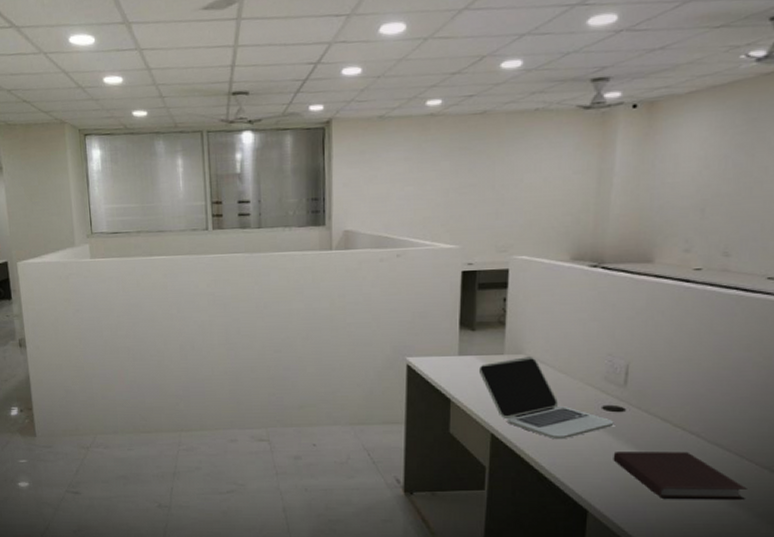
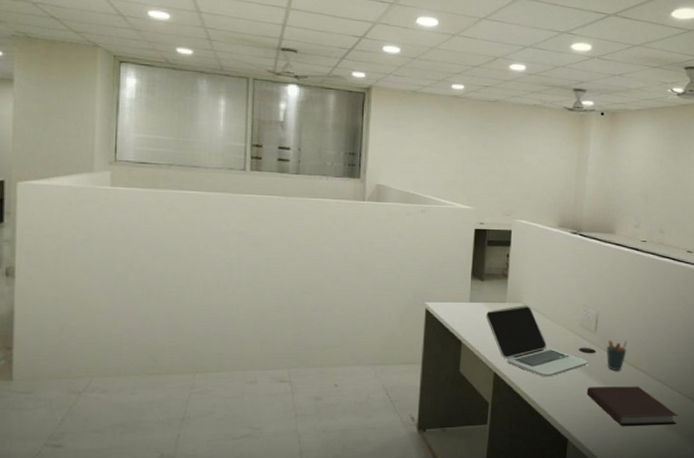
pen holder: none [640,395,672,432] -> present [606,340,628,370]

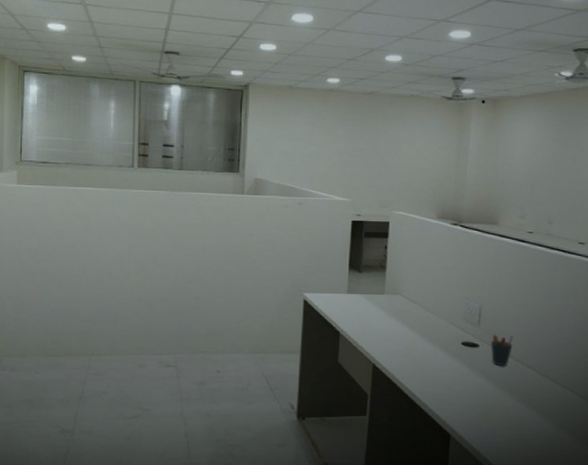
laptop: present [485,305,588,377] -> none [363,297,471,371]
notebook: present [587,386,678,426] -> none [470,382,570,425]

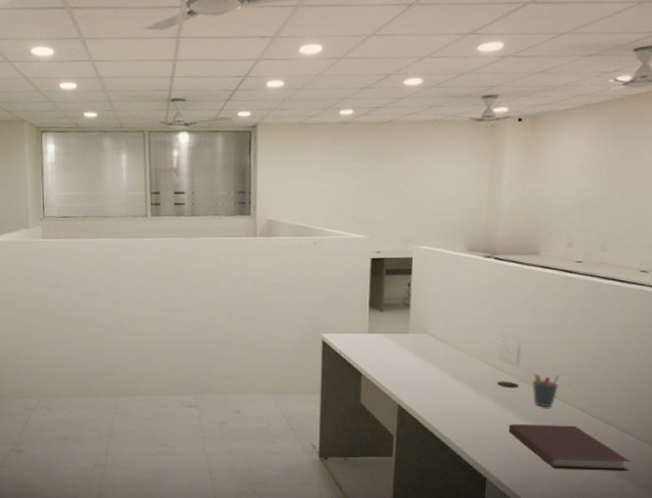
notebook: none [470,382,570,425] -> present [508,424,630,472]

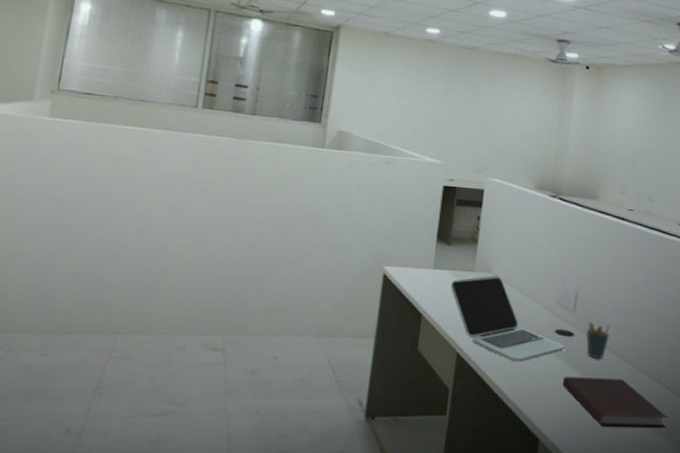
laptop: none [386,336,509,412] -> present [450,275,565,362]

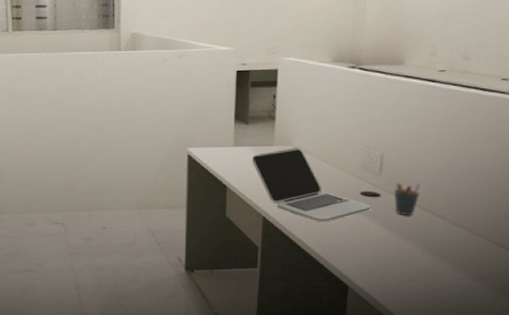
notebook: present [562,377,668,429] -> none [370,232,487,276]

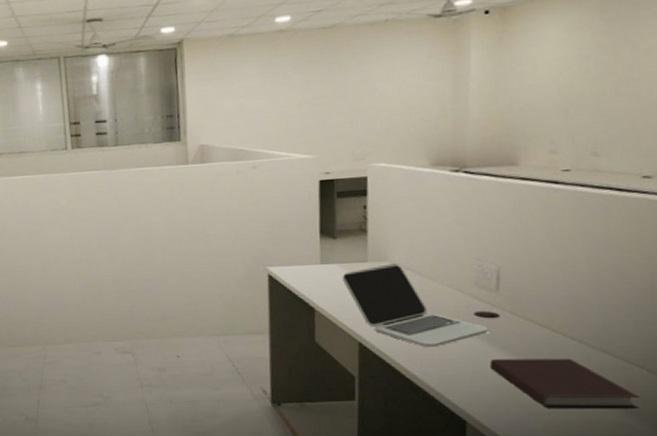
notebook: none [370,232,487,276] -> present [489,358,640,410]
pen holder: present [393,182,421,215] -> none [515,300,549,338]

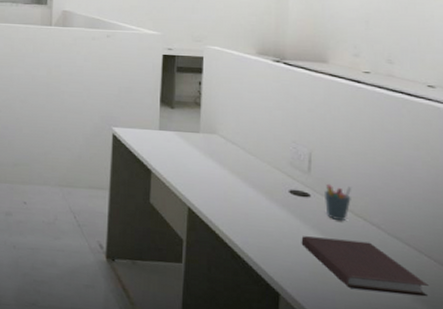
laptop: present [341,264,488,348] -> none [176,137,301,219]
pen holder: none [515,300,549,338] -> present [323,183,352,220]

